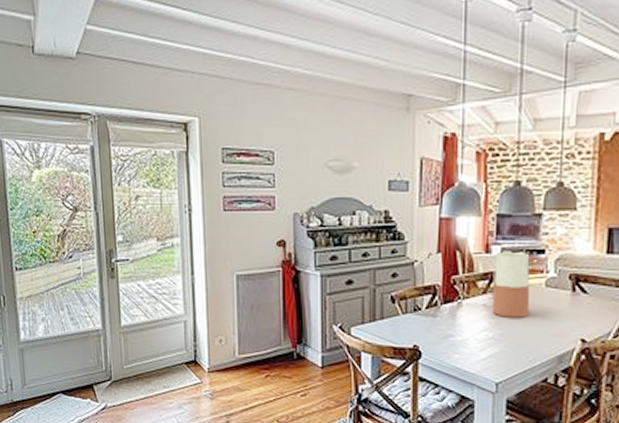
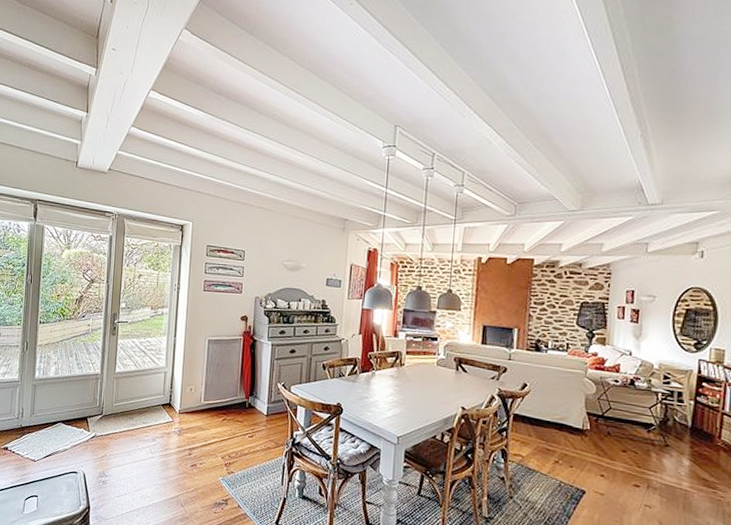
vase: present [491,251,530,319] -> none [397,337,426,388]

